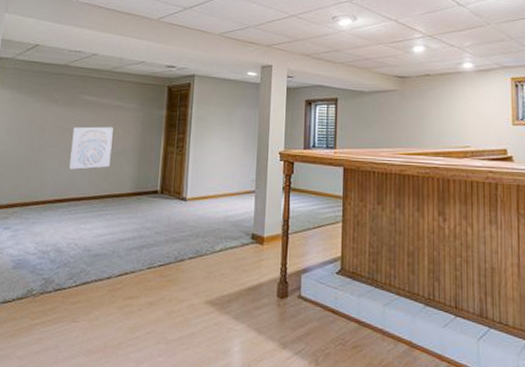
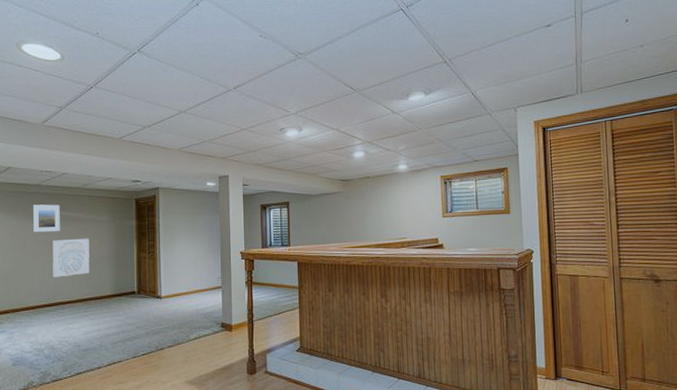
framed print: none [54,87,86,118] -> present [33,204,60,233]

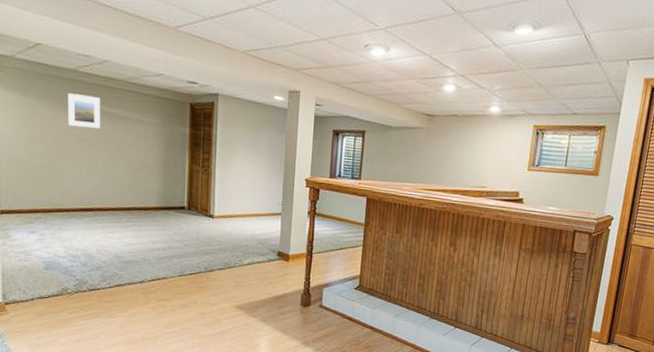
wall art: present [52,238,90,278] -> none [91,138,134,181]

